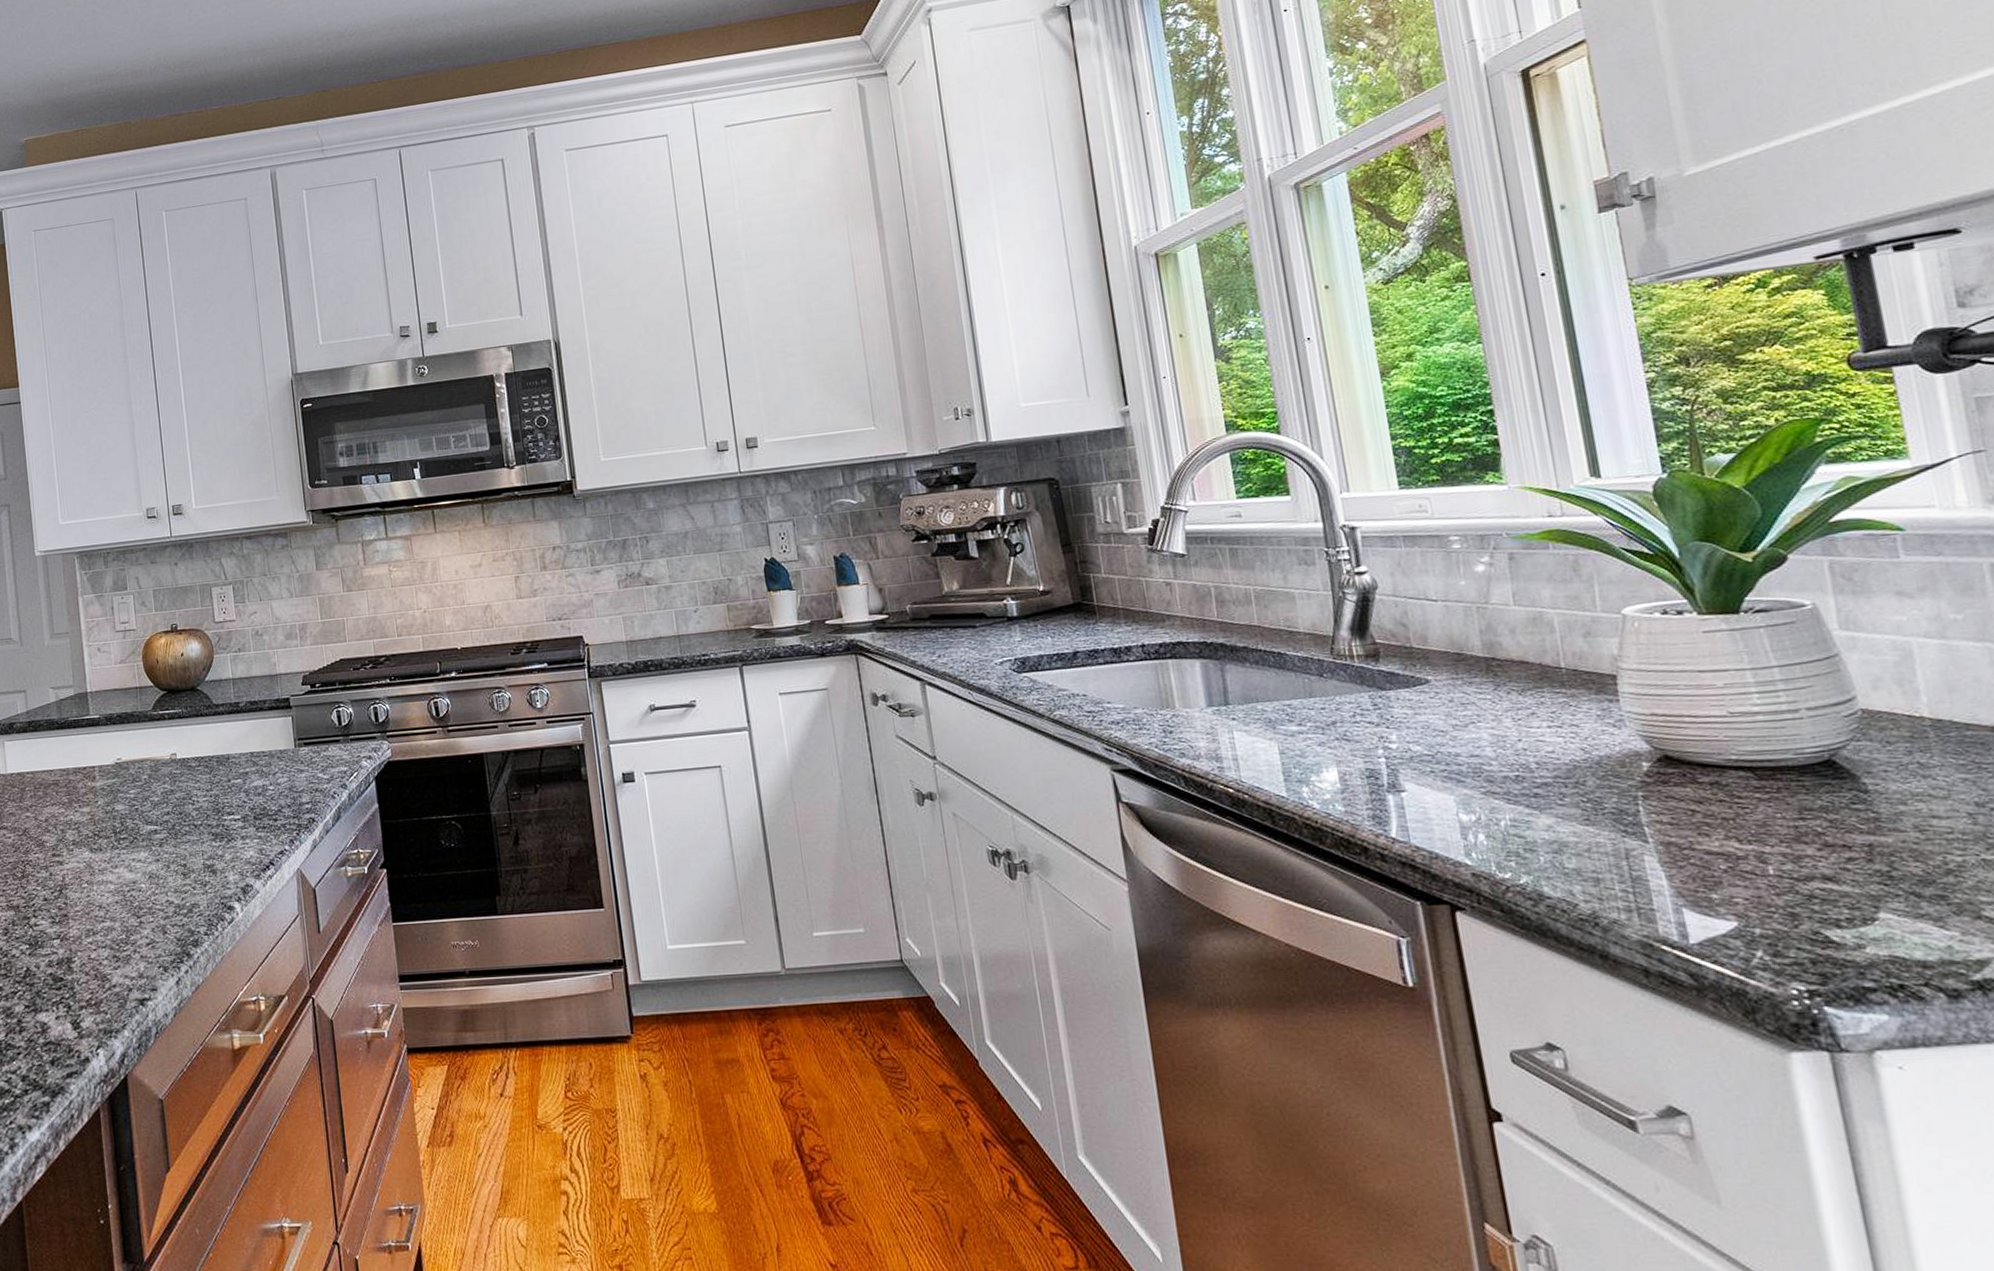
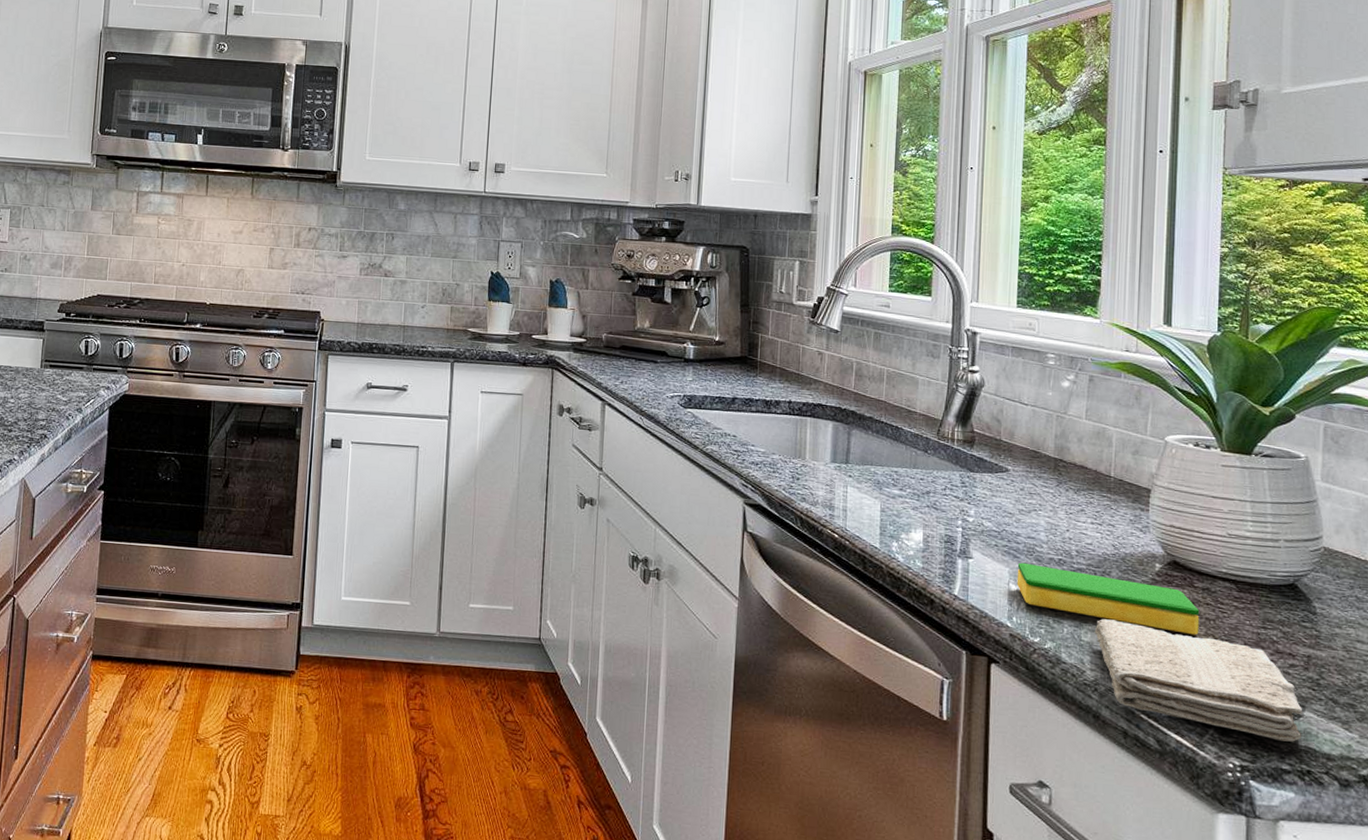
dish sponge: none [1464,786,1717,842] -> present [1016,562,1200,635]
washcloth: none [1579,837,1882,954] -> present [1094,619,1303,742]

